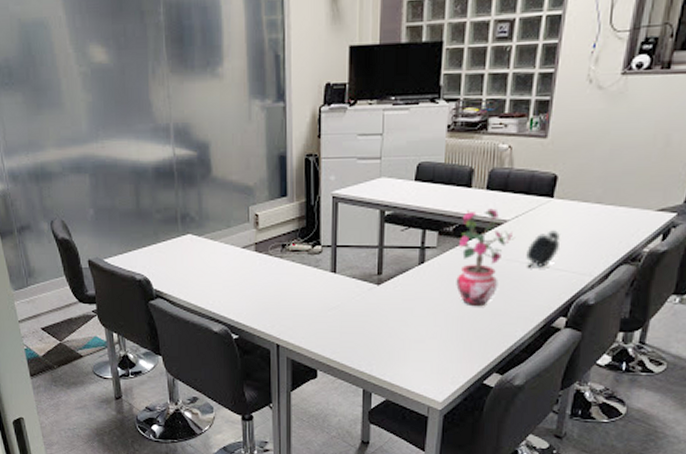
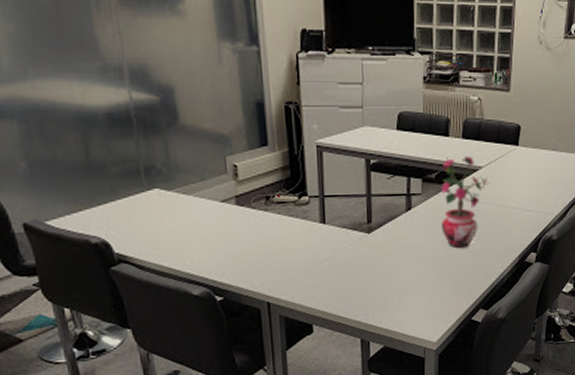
alarm clock: present [526,230,561,267] -> none [500,175,527,209]

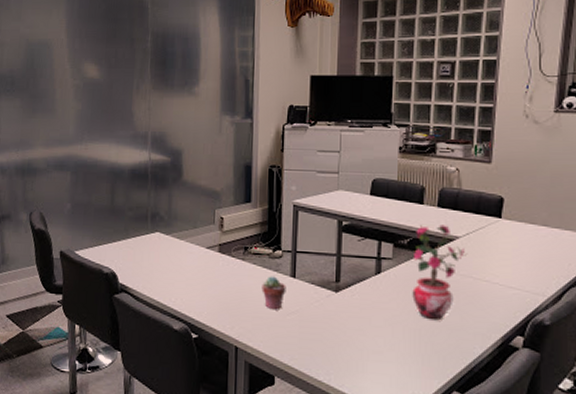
potted succulent: none [289,224,317,260] -> present [261,276,286,310]

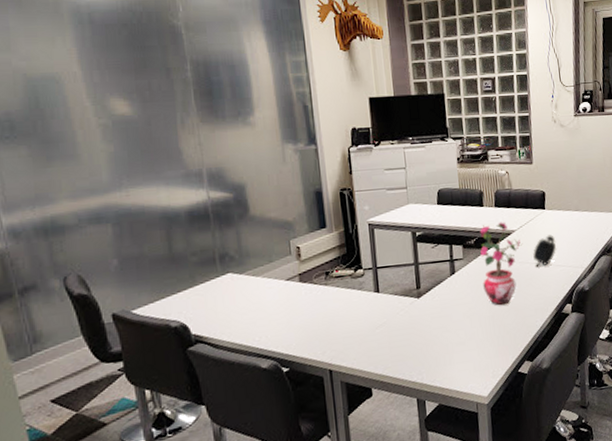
potted succulent: present [261,276,286,310] -> none [348,295,372,327]
alarm clock: none [479,249,512,284] -> present [533,235,557,266]

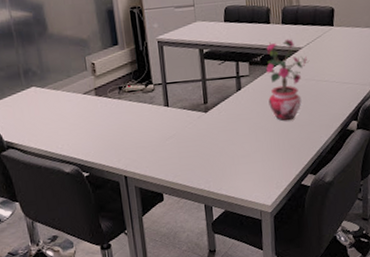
alarm clock: present [533,235,557,266] -> none [319,52,345,84]

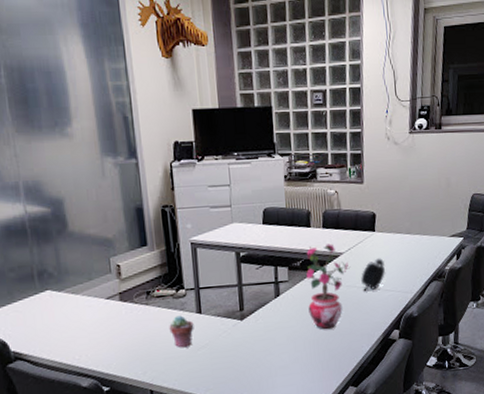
potted succulent: none [140,108,163,138] -> present [169,315,194,348]
alarm clock: none [319,52,345,84] -> present [361,258,386,291]

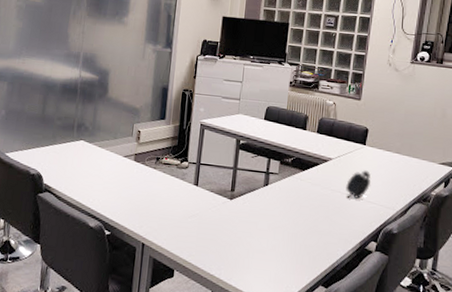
potted succulent: present [169,315,194,348] -> none [168,183,190,213]
potted plant: present [306,243,351,330] -> none [292,147,338,227]

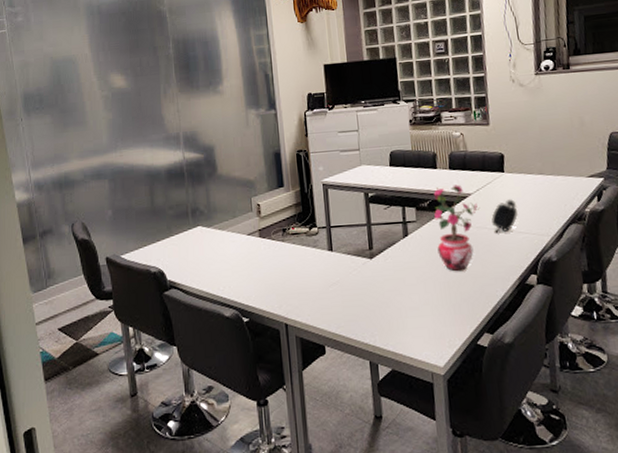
potted plant: none [292,147,338,227] -> present [433,184,480,272]

